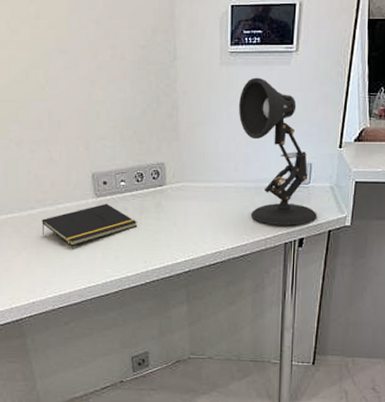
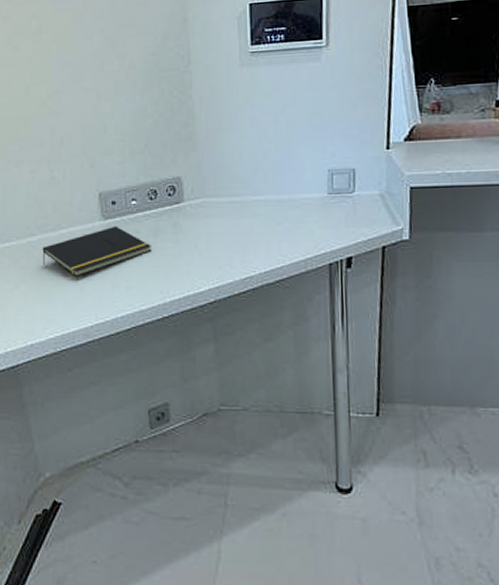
desk lamp: present [238,77,317,225] -> none [263,77,367,243]

